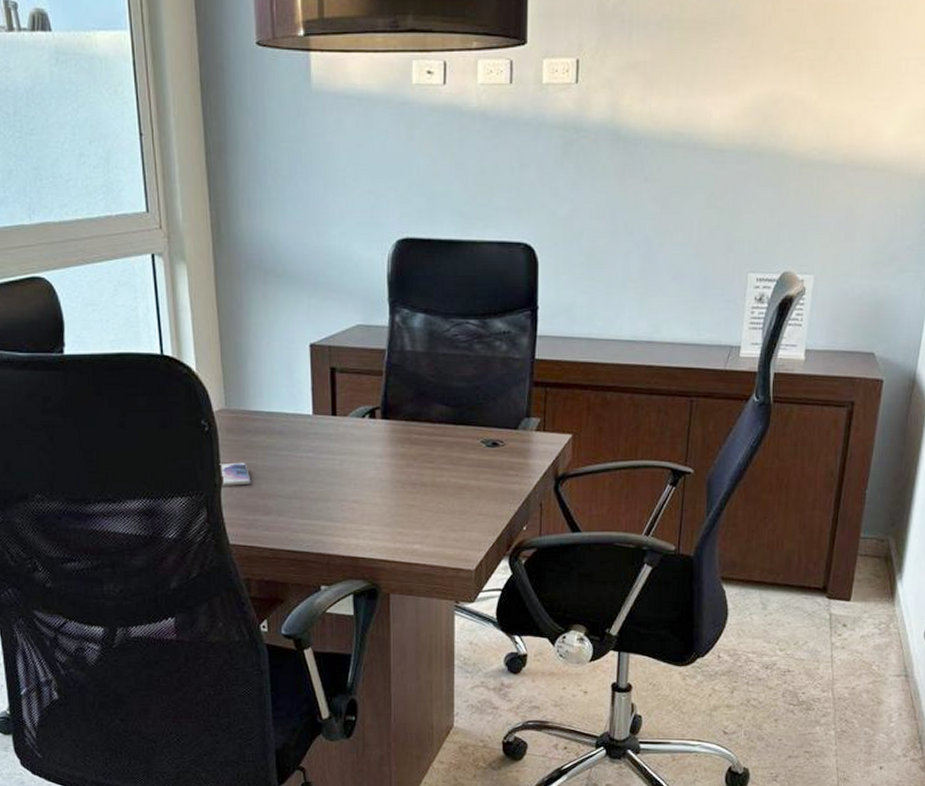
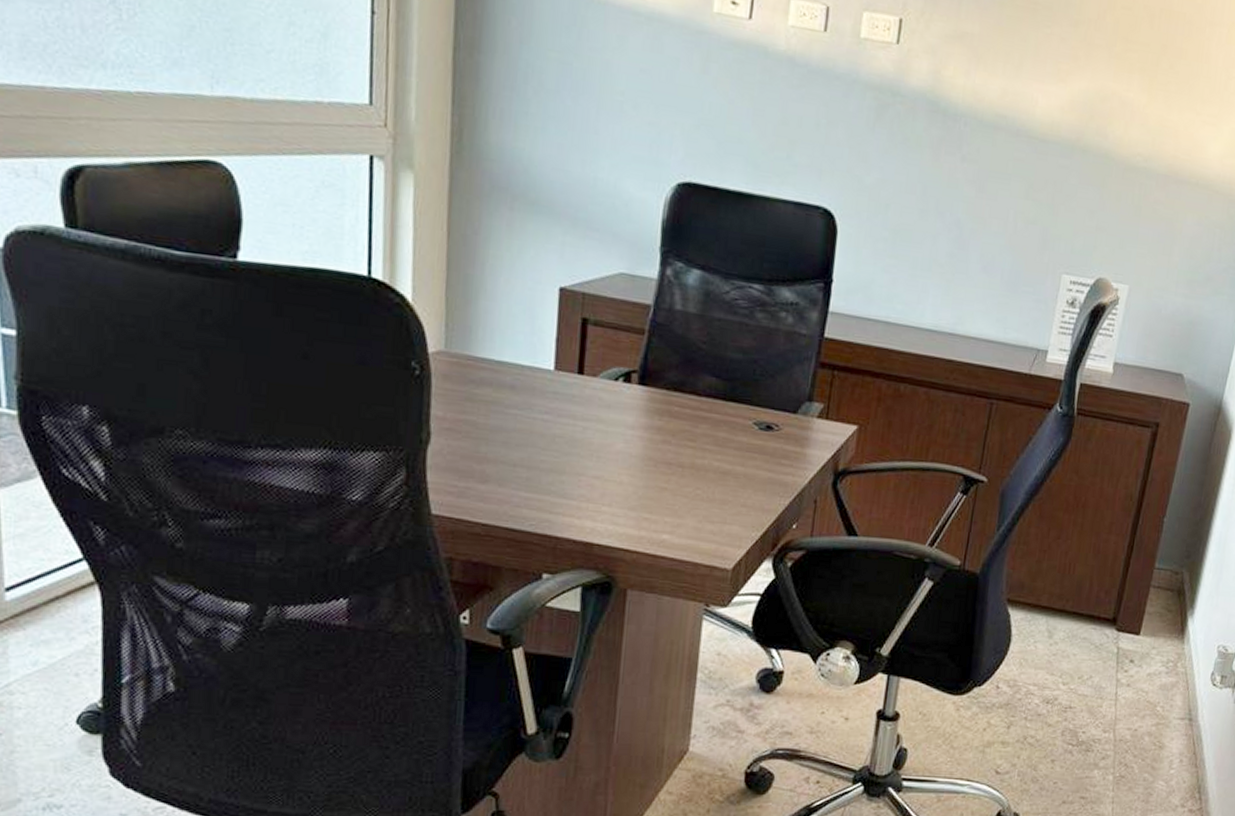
smartphone: present [219,462,251,486] -> none [429,416,468,445]

